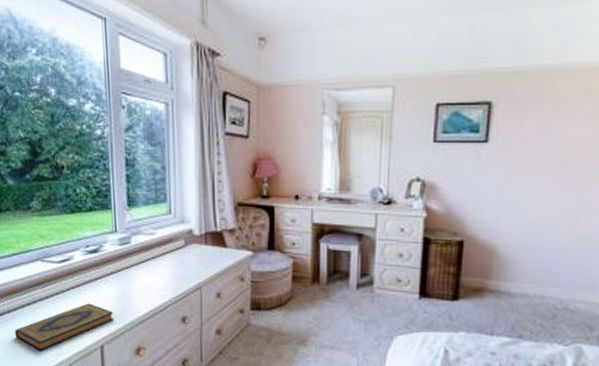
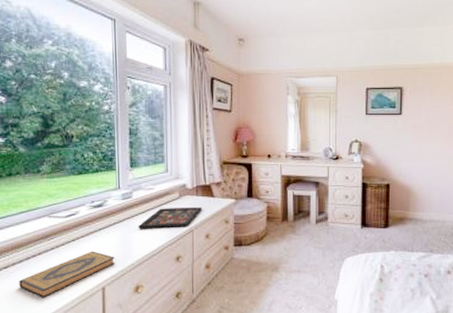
decorative tray: none [138,258,213,283] -> present [138,206,203,229]

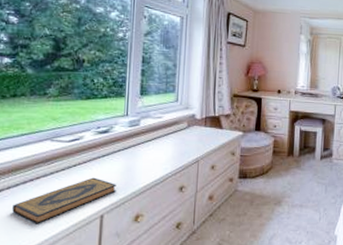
decorative tray: present [138,206,203,229] -> none [143,137,210,158]

